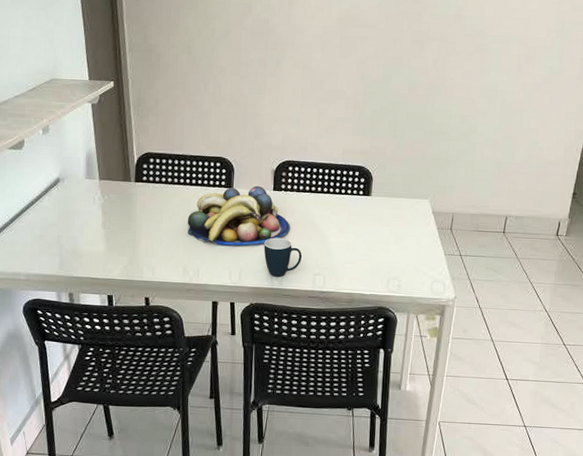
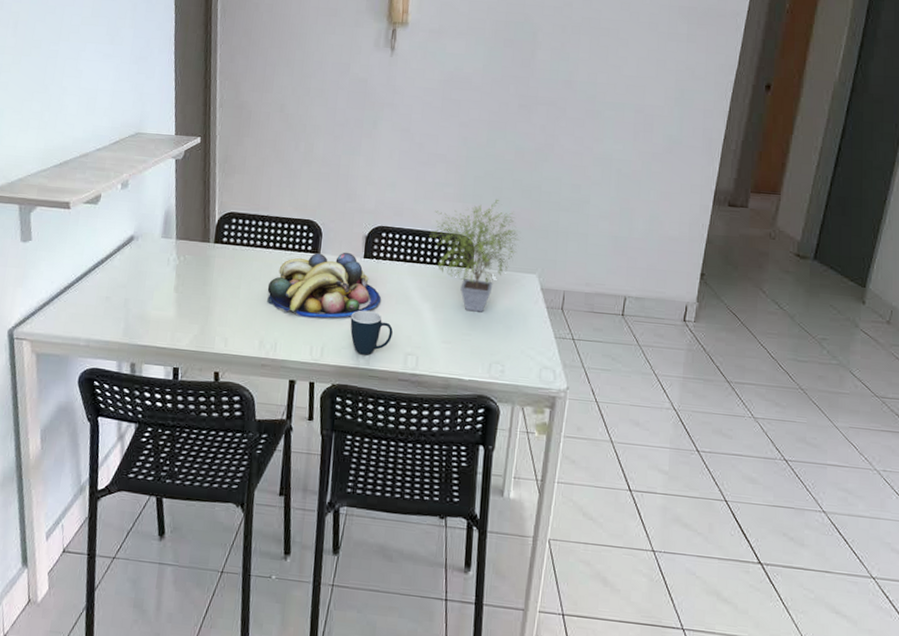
potted plant: none [332,131,413,235] -> present [429,199,520,312]

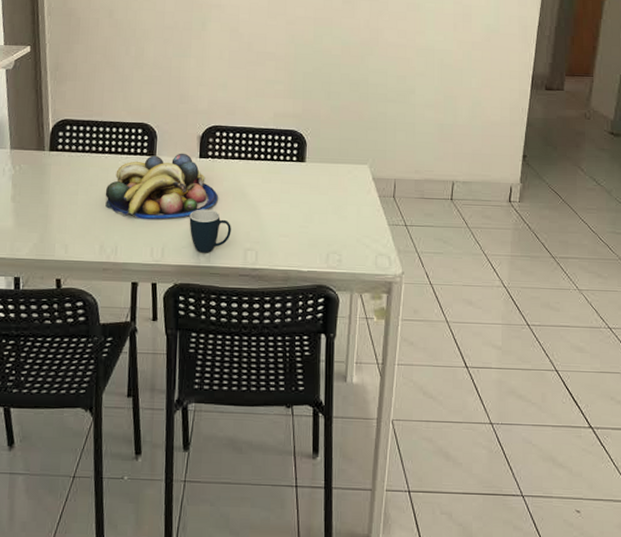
potted plant: present [429,199,520,312] -> none [262,93,350,205]

